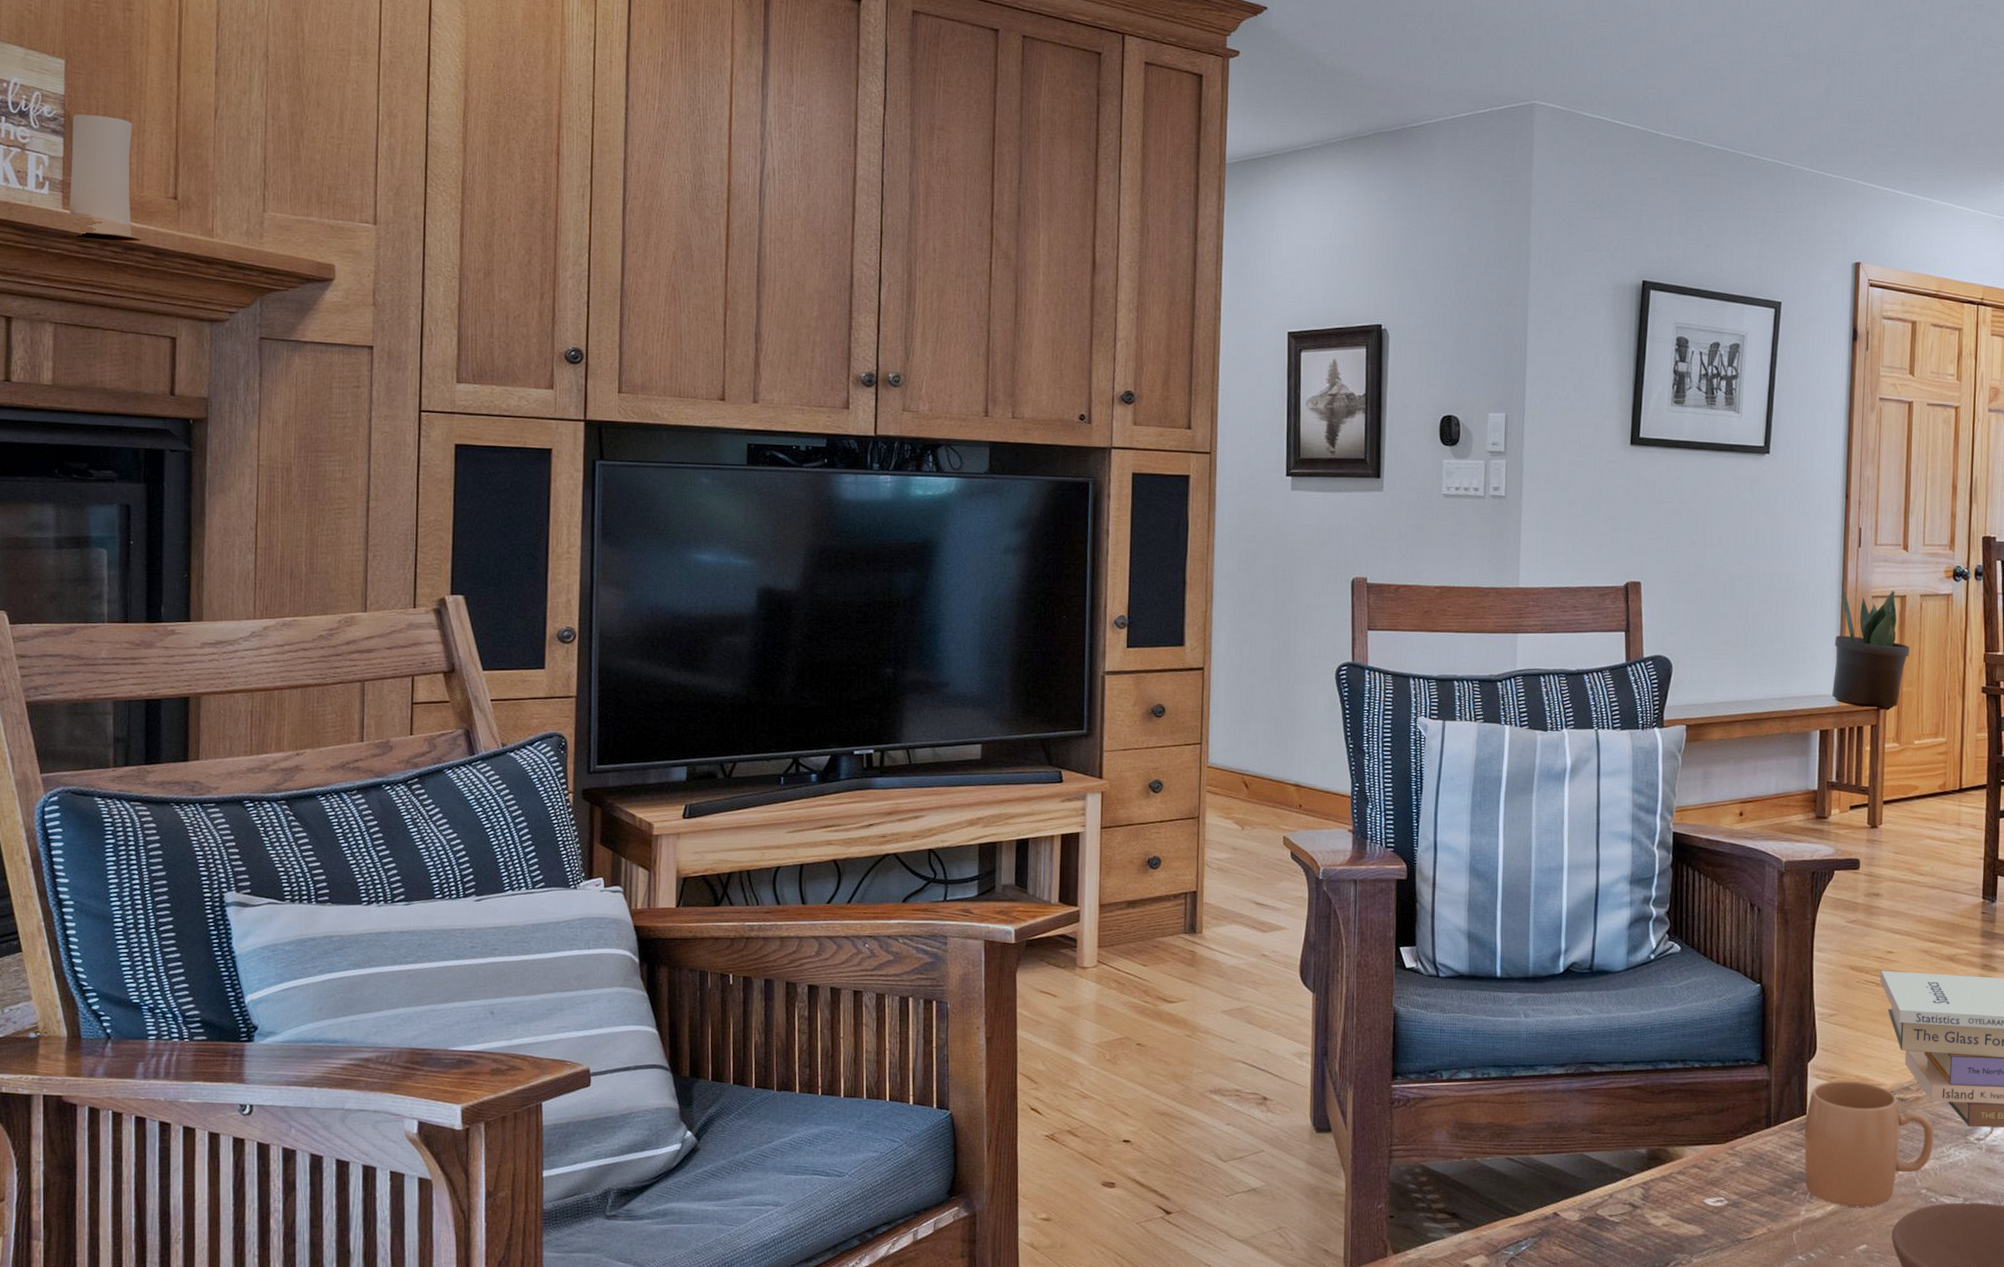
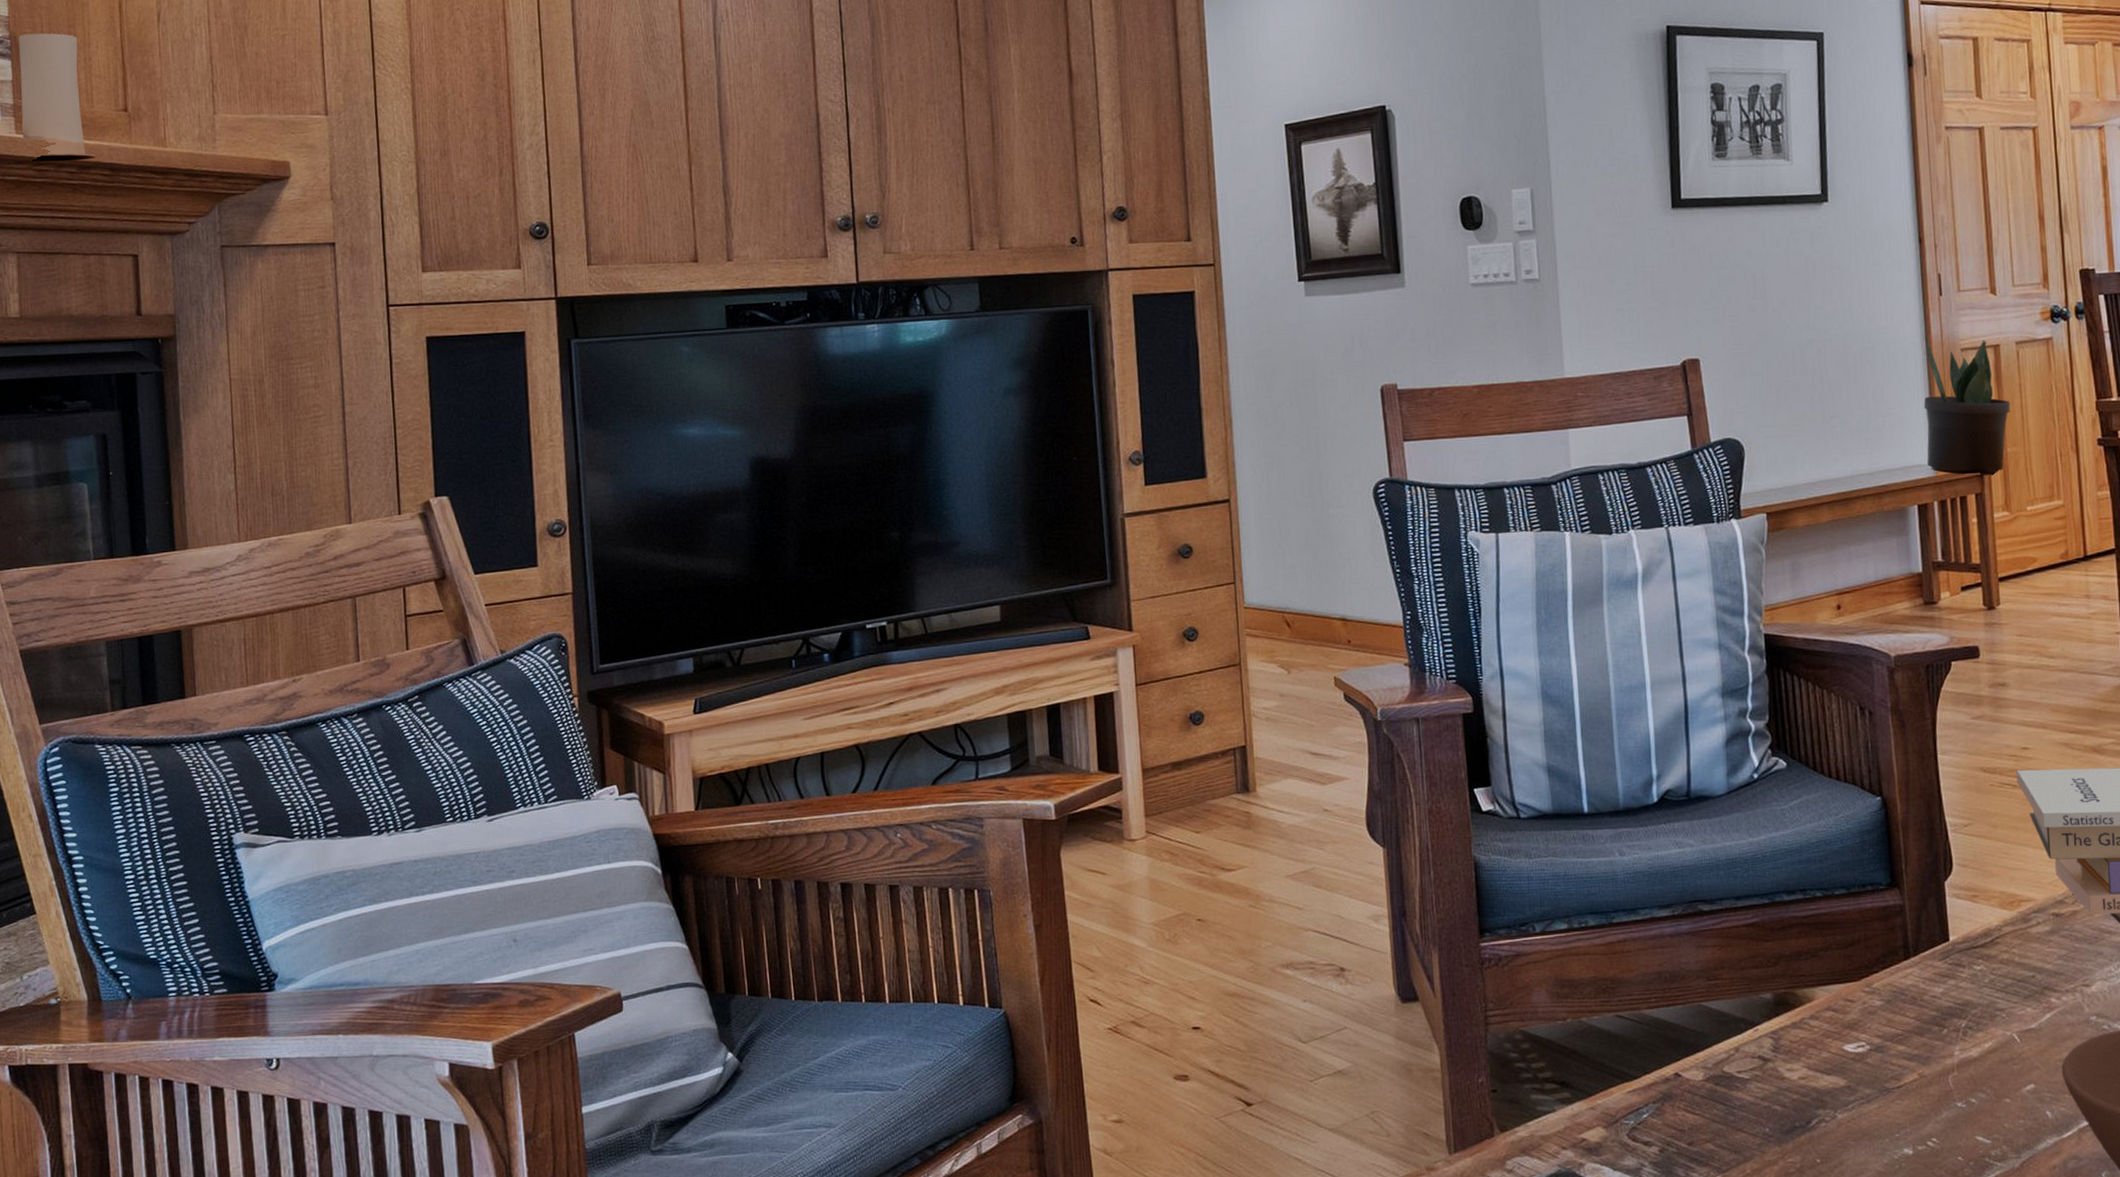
mug: present [1804,1080,1934,1207] -> none [1948,898,2099,1042]

